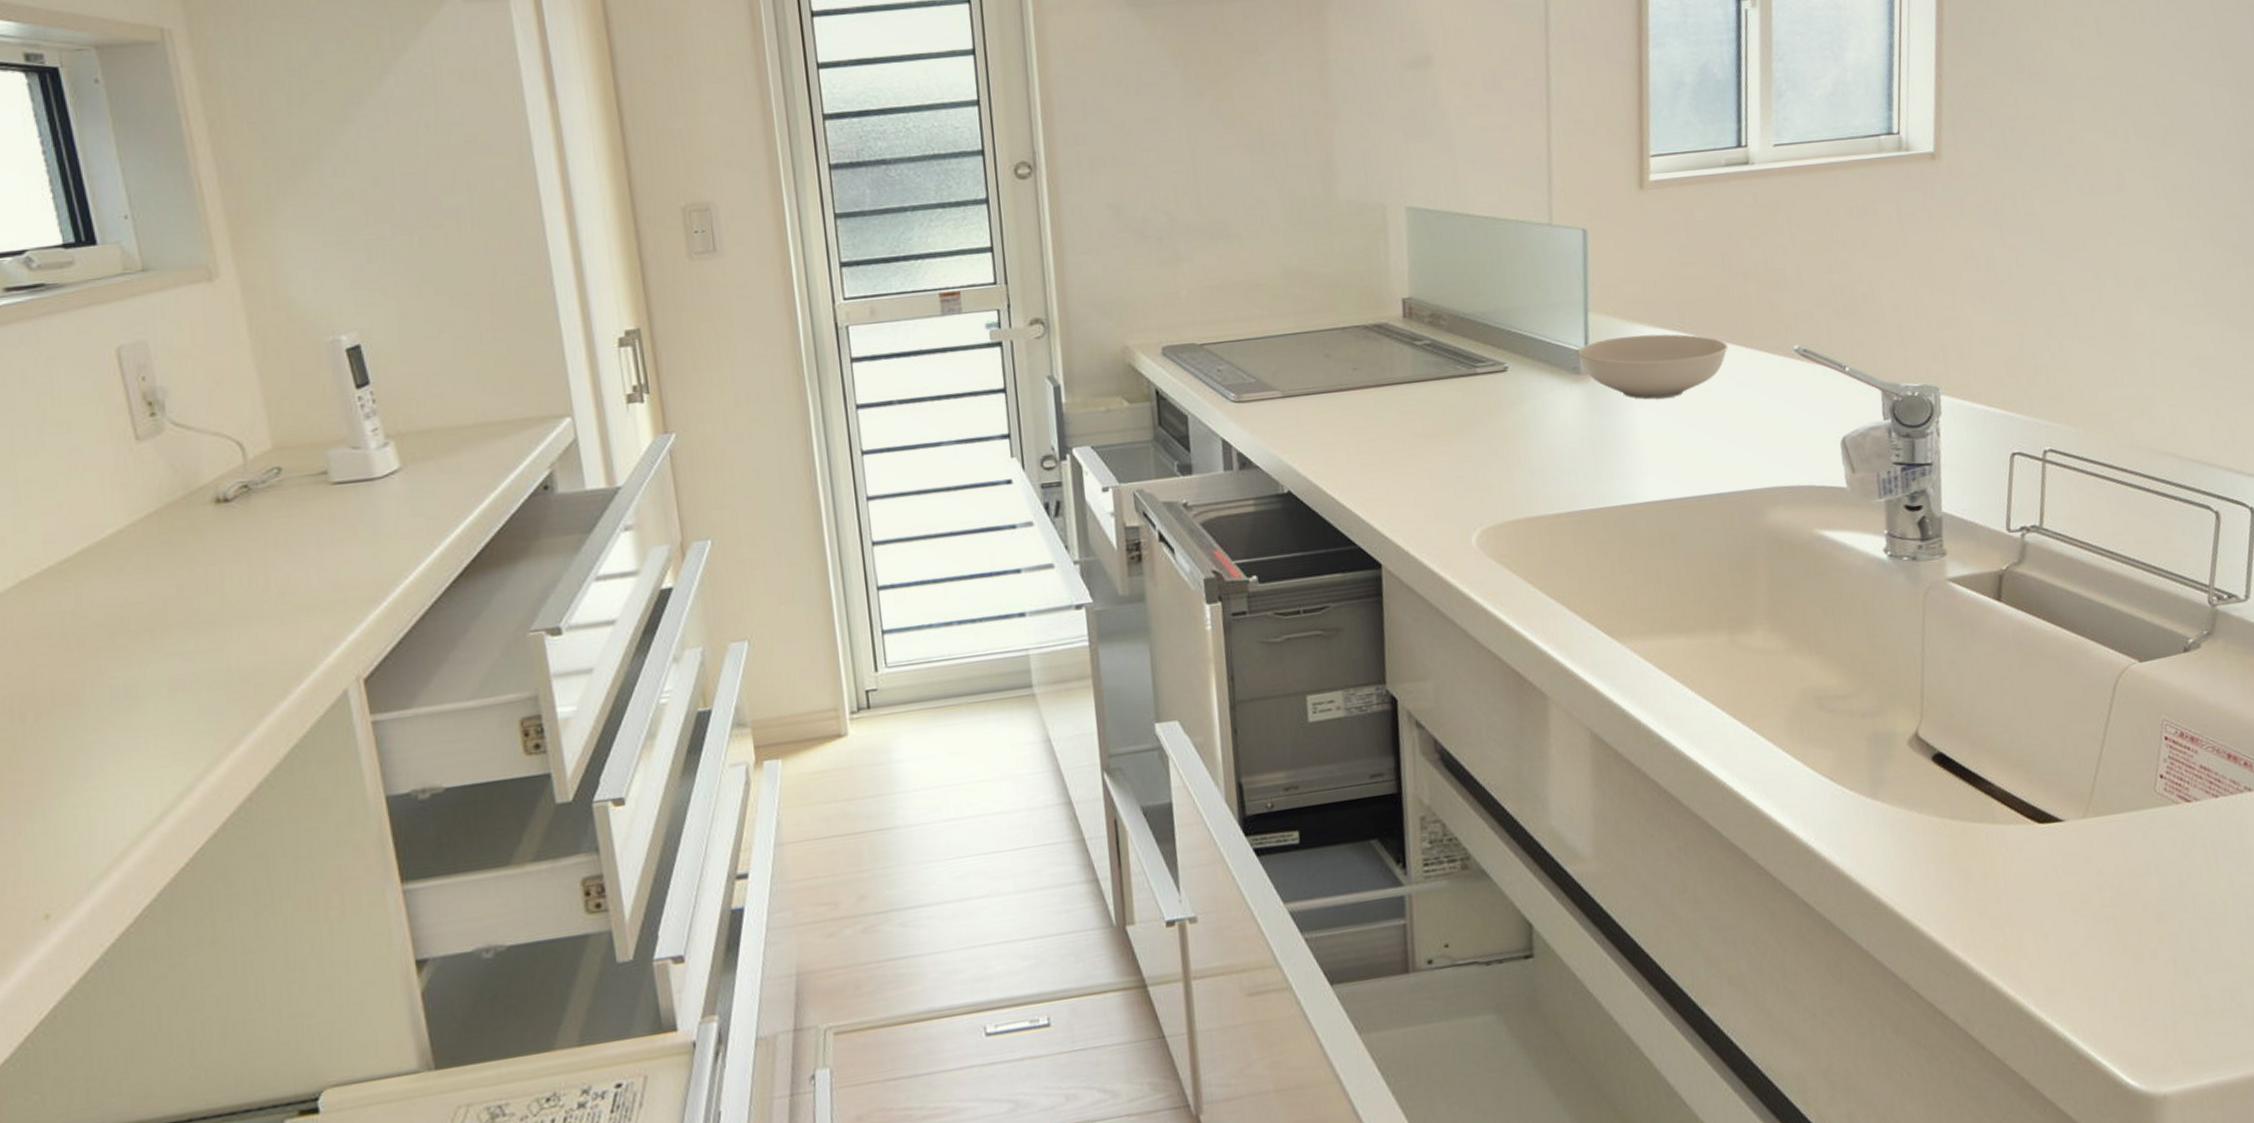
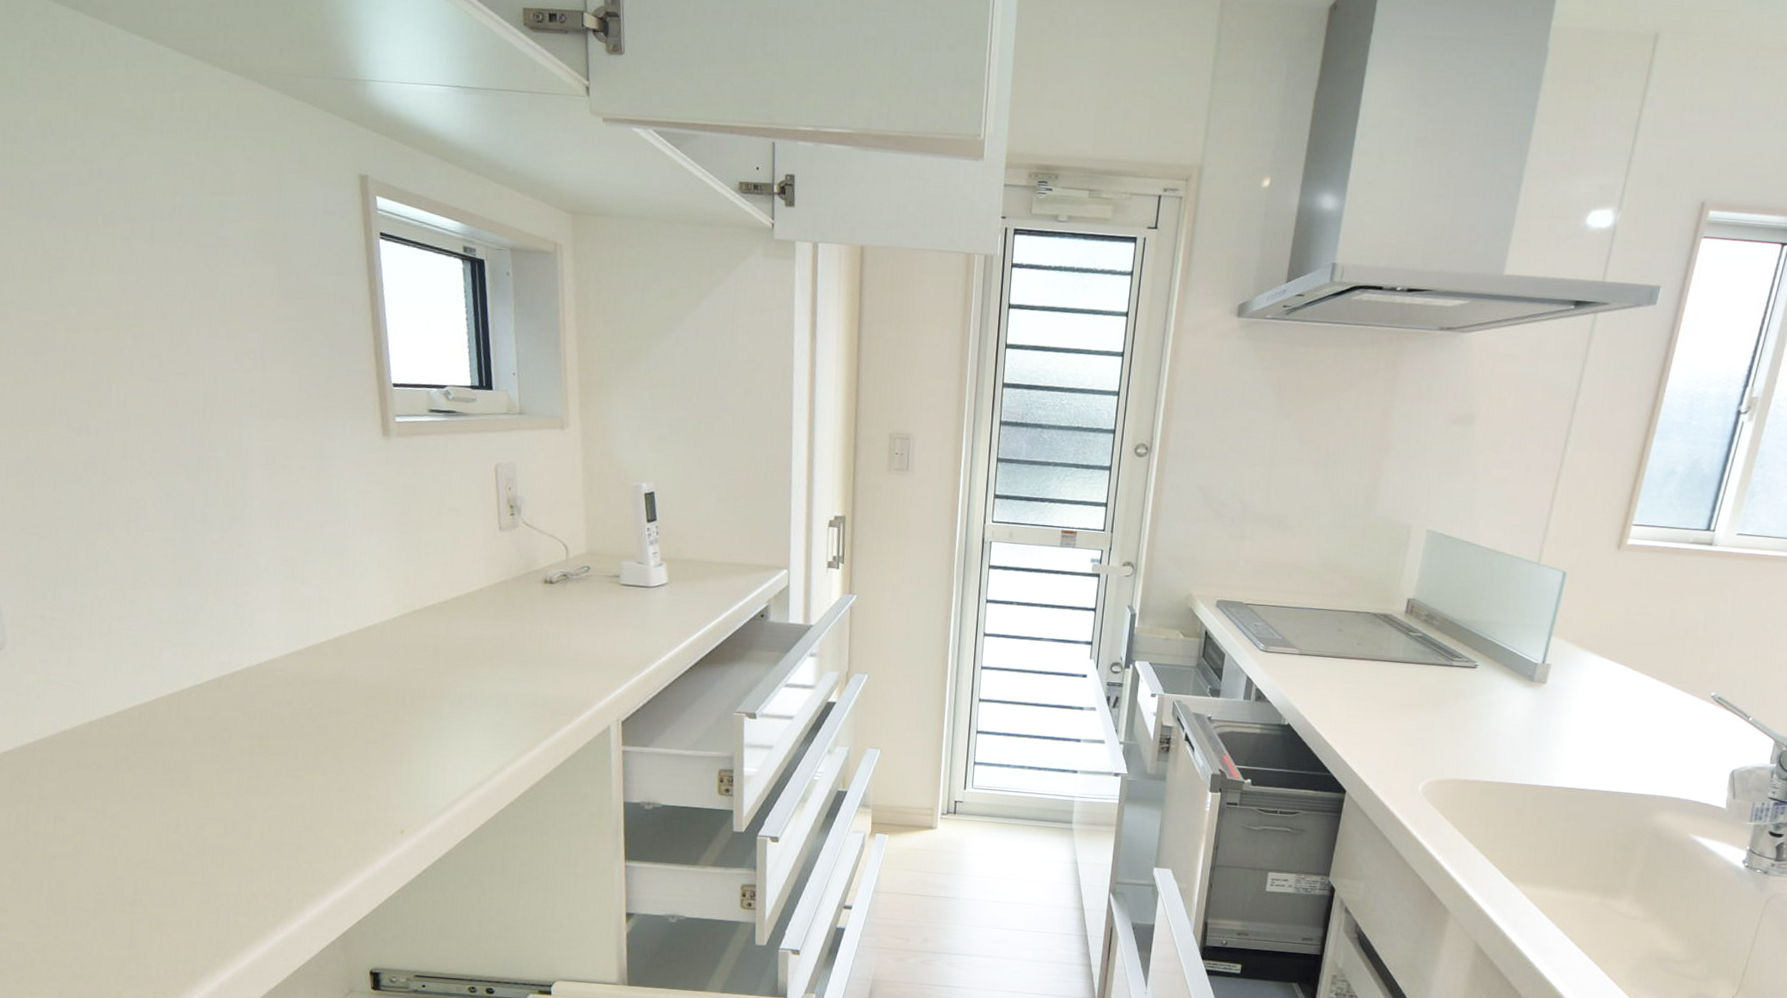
bowl: present [1578,334,1728,400] -> none [1536,659,1658,713]

